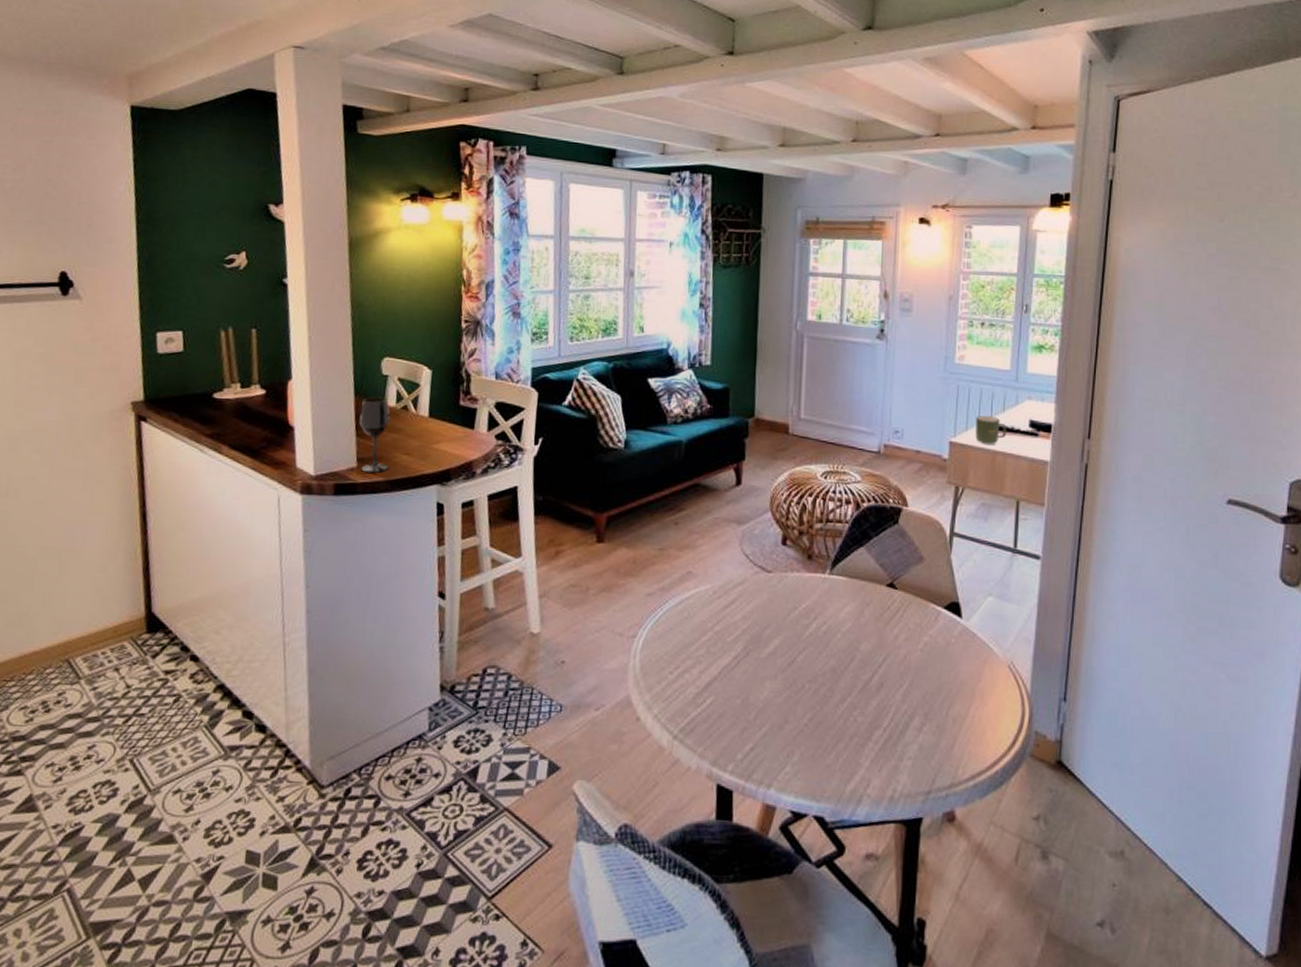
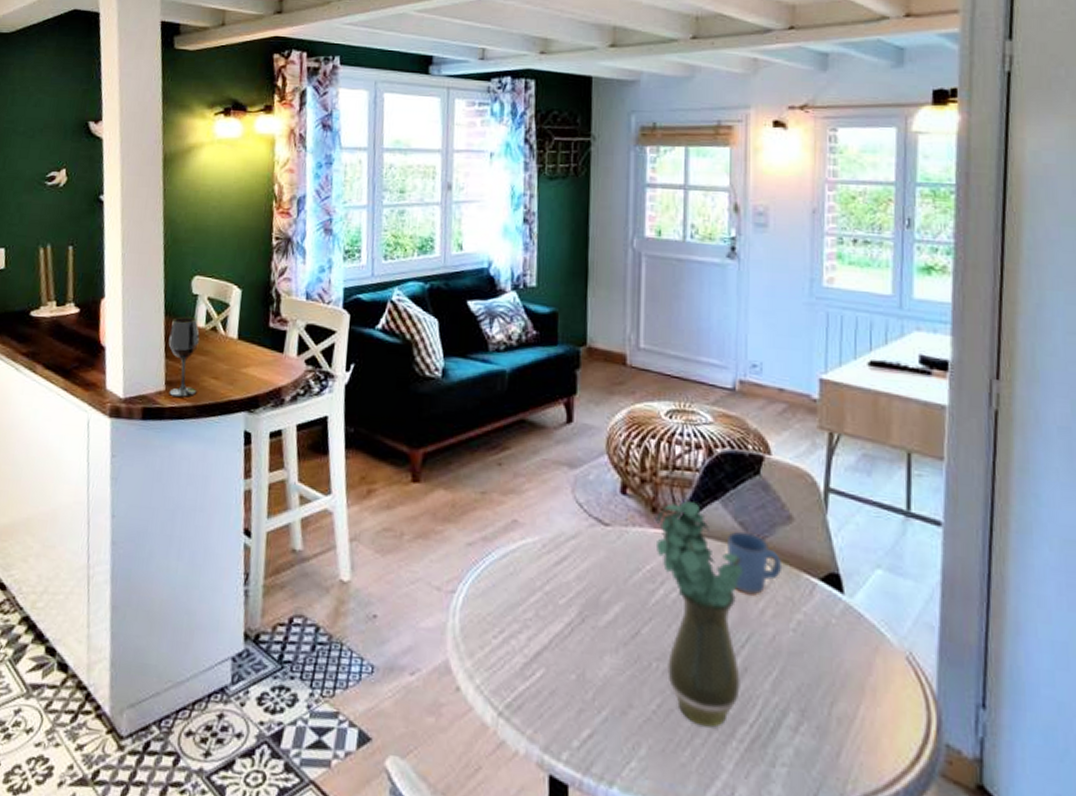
vase: none [811,541,882,734] -> present [656,493,743,728]
mug: none [868,571,914,623] -> present [726,531,783,594]
mug: present [975,416,1007,444] -> none [851,349,891,383]

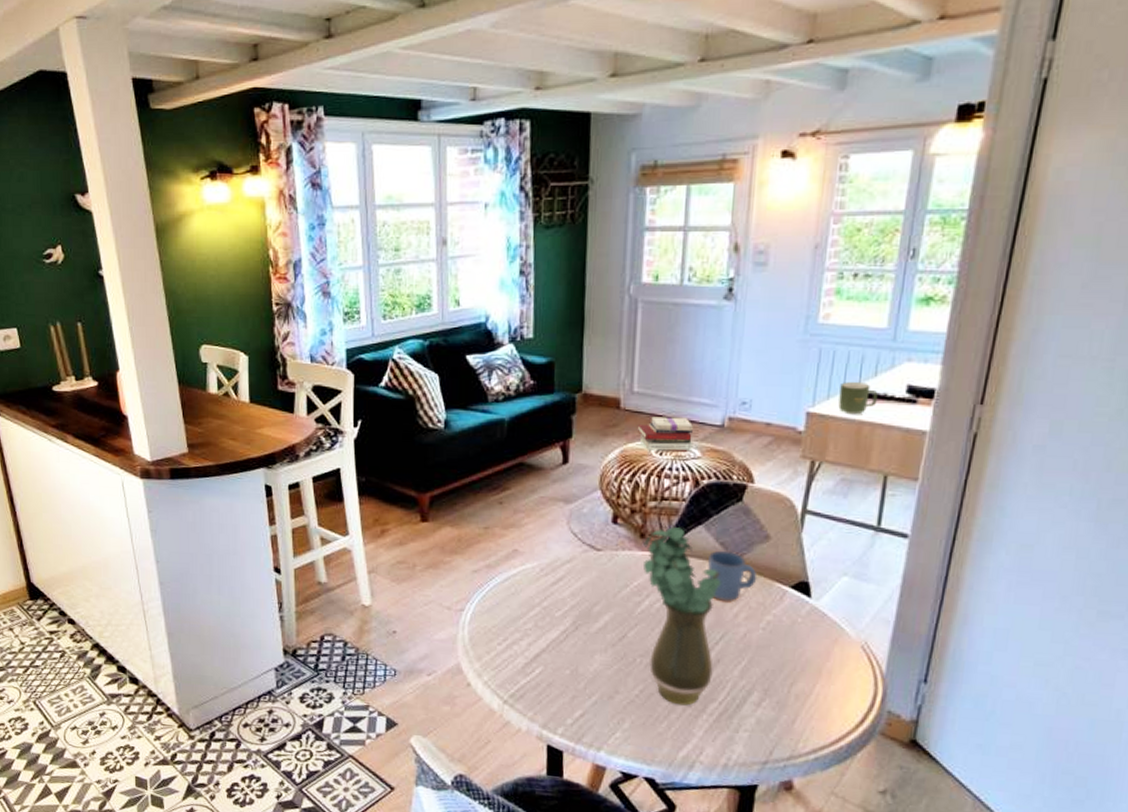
wine glass: present [168,317,200,398] -> none [185,384,218,459]
books: none [644,375,704,416] -> present [637,416,693,452]
mug: none [851,349,891,383] -> present [838,382,878,414]

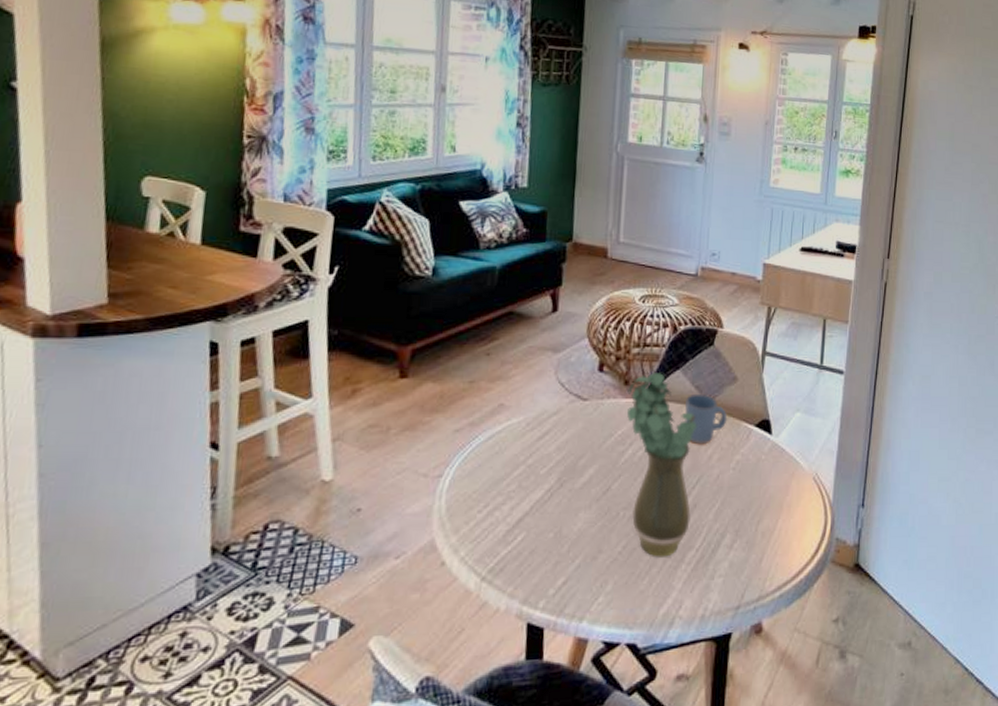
books: present [637,416,693,452] -> none [622,266,672,299]
mug: present [838,382,878,414] -> none [787,238,816,265]

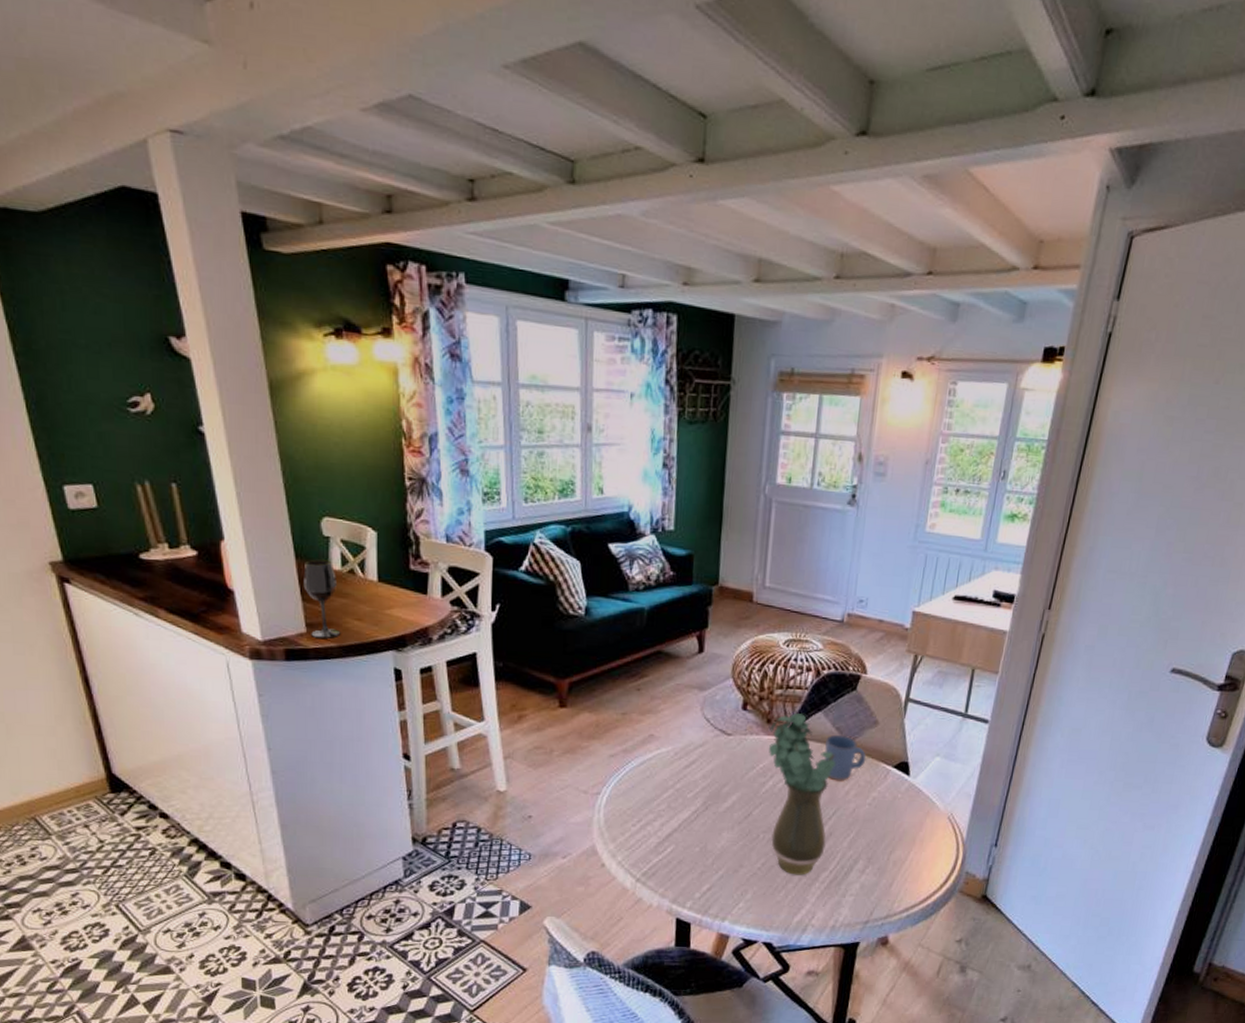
wine glass: none [111,222,153,311] -> present [303,559,341,639]

